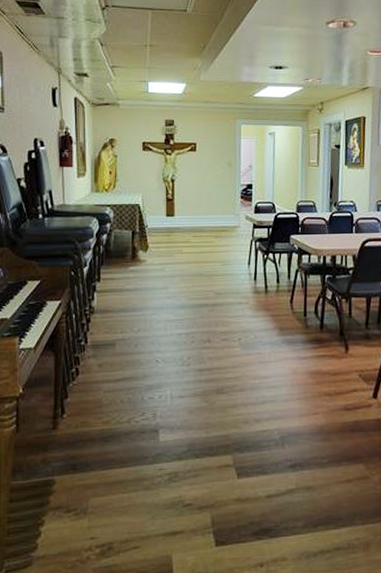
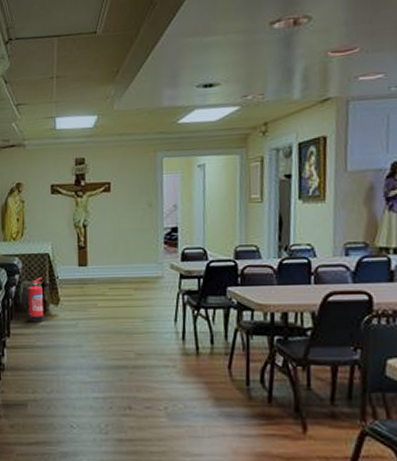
fire extinguisher: none [112,226,134,268] -> present [21,277,45,323]

